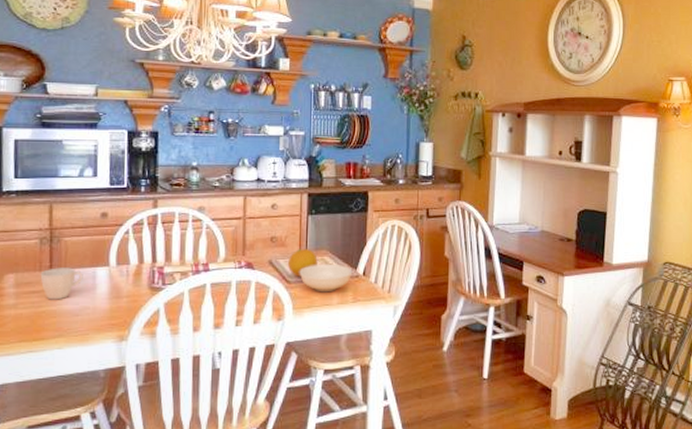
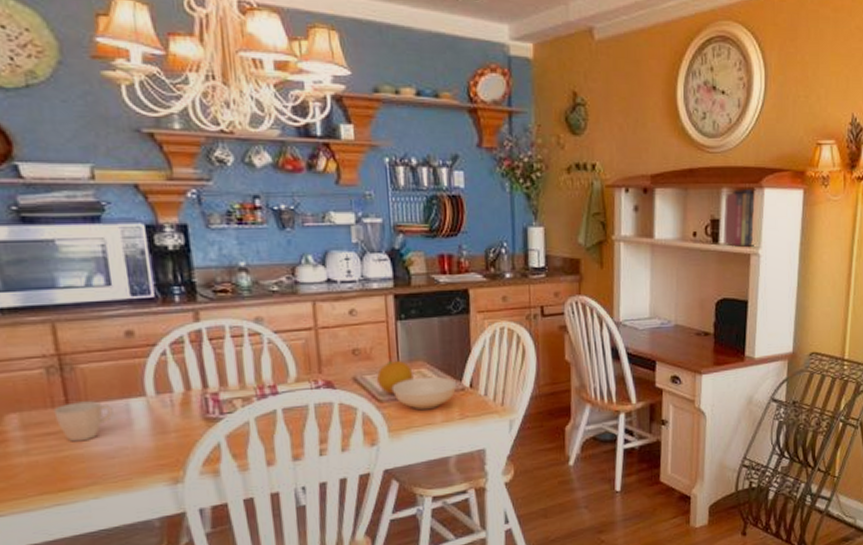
books: none [586,116,615,165] -> present [723,189,756,247]

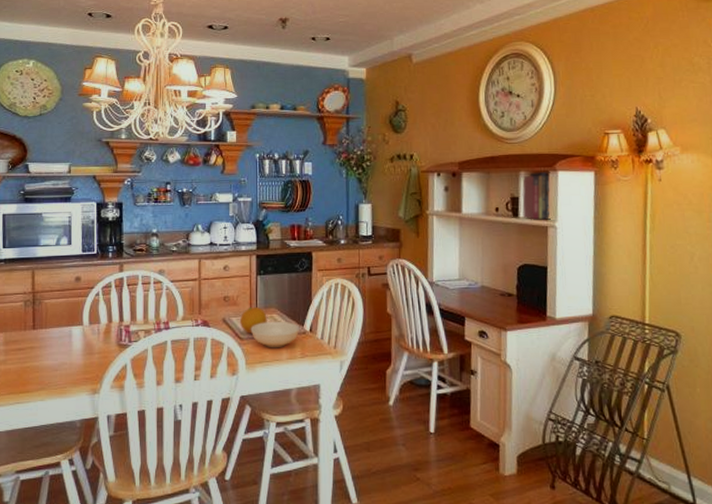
cup: present [53,401,113,442] -> none [25,327,61,356]

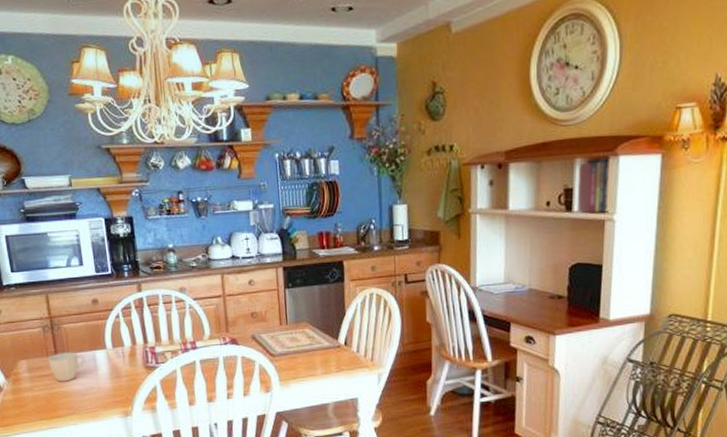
cup: none [25,327,61,356] -> present [47,352,85,382]
fruit: present [240,307,267,334] -> none [270,322,299,350]
bowl: present [250,321,300,348] -> none [281,335,334,364]

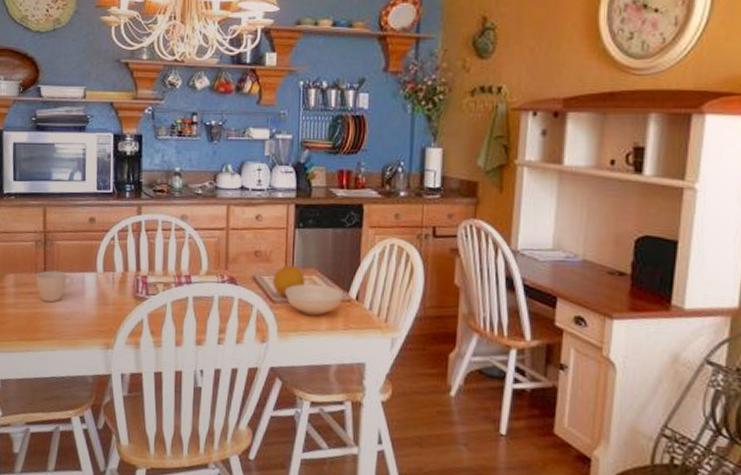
fruit: none [270,322,299,350] -> present [273,266,305,297]
bowl: none [281,335,334,364] -> present [284,283,344,316]
books: present [577,157,611,213] -> none [649,115,695,179]

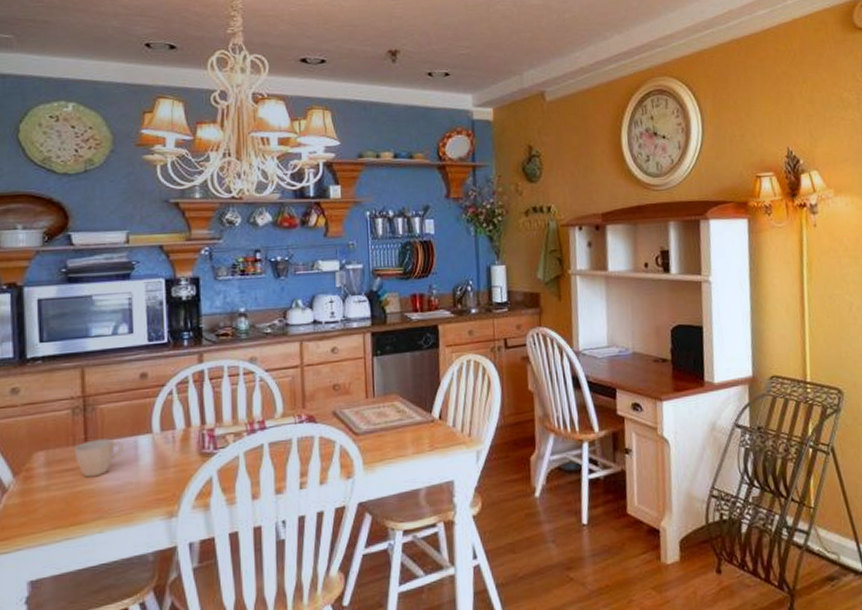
fruit: present [273,266,305,297] -> none [354,395,387,427]
bowl: present [284,283,344,316] -> none [367,409,428,443]

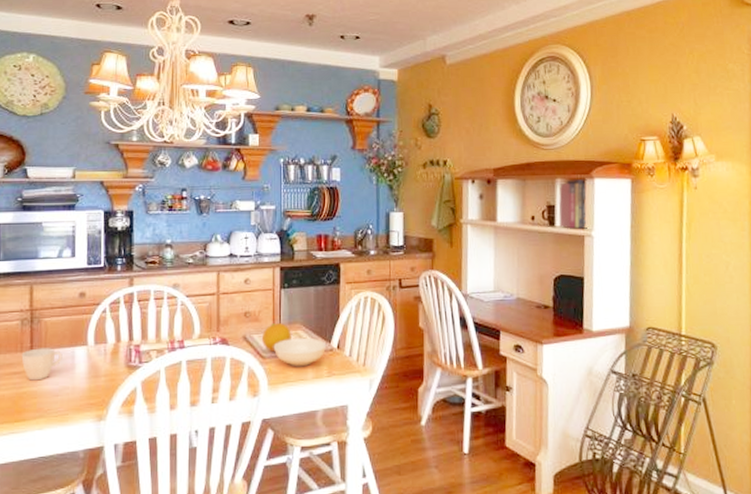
fruit: none [354,395,387,427] -> present [262,323,291,352]
bowl: none [367,409,428,443] -> present [273,337,327,367]
books: none [672,221,704,275] -> present [558,179,587,229]

